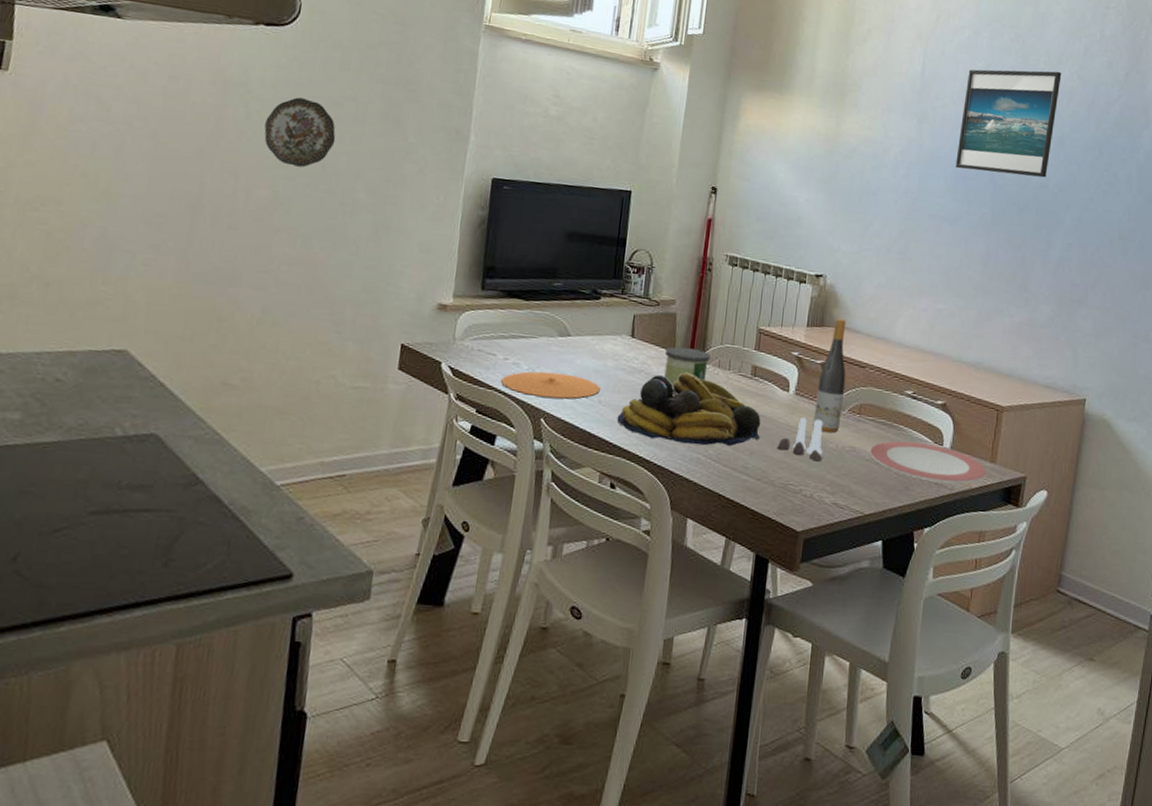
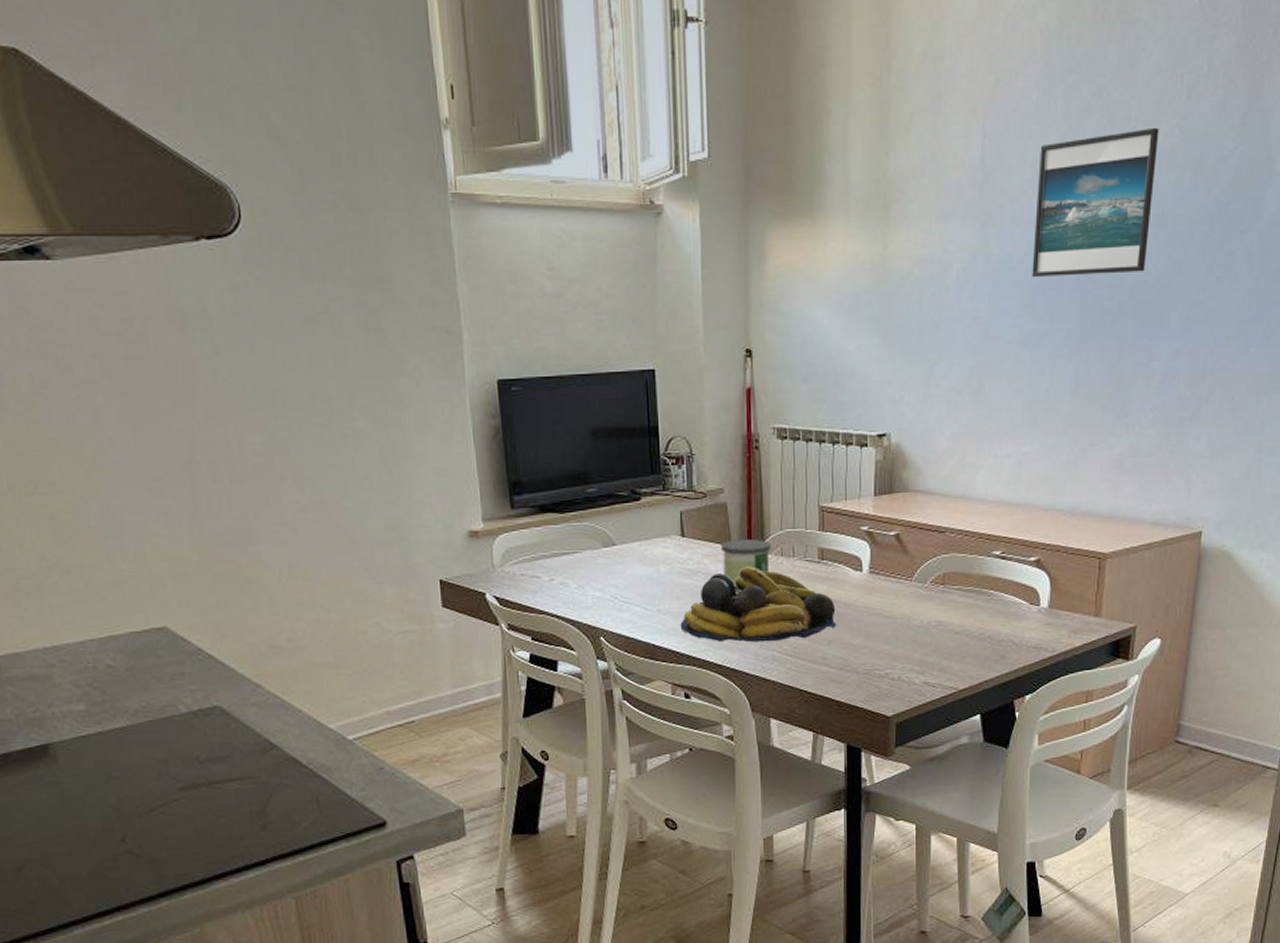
decorative plate: present [264,97,336,168] -> none [237,320,318,402]
plate: present [501,371,600,399] -> none [552,586,657,615]
salt and pepper shaker set: present [777,417,823,461] -> none [856,596,907,641]
wine bottle: present [813,318,846,433] -> none [892,480,925,610]
plate: present [870,441,987,484] -> none [959,606,1091,646]

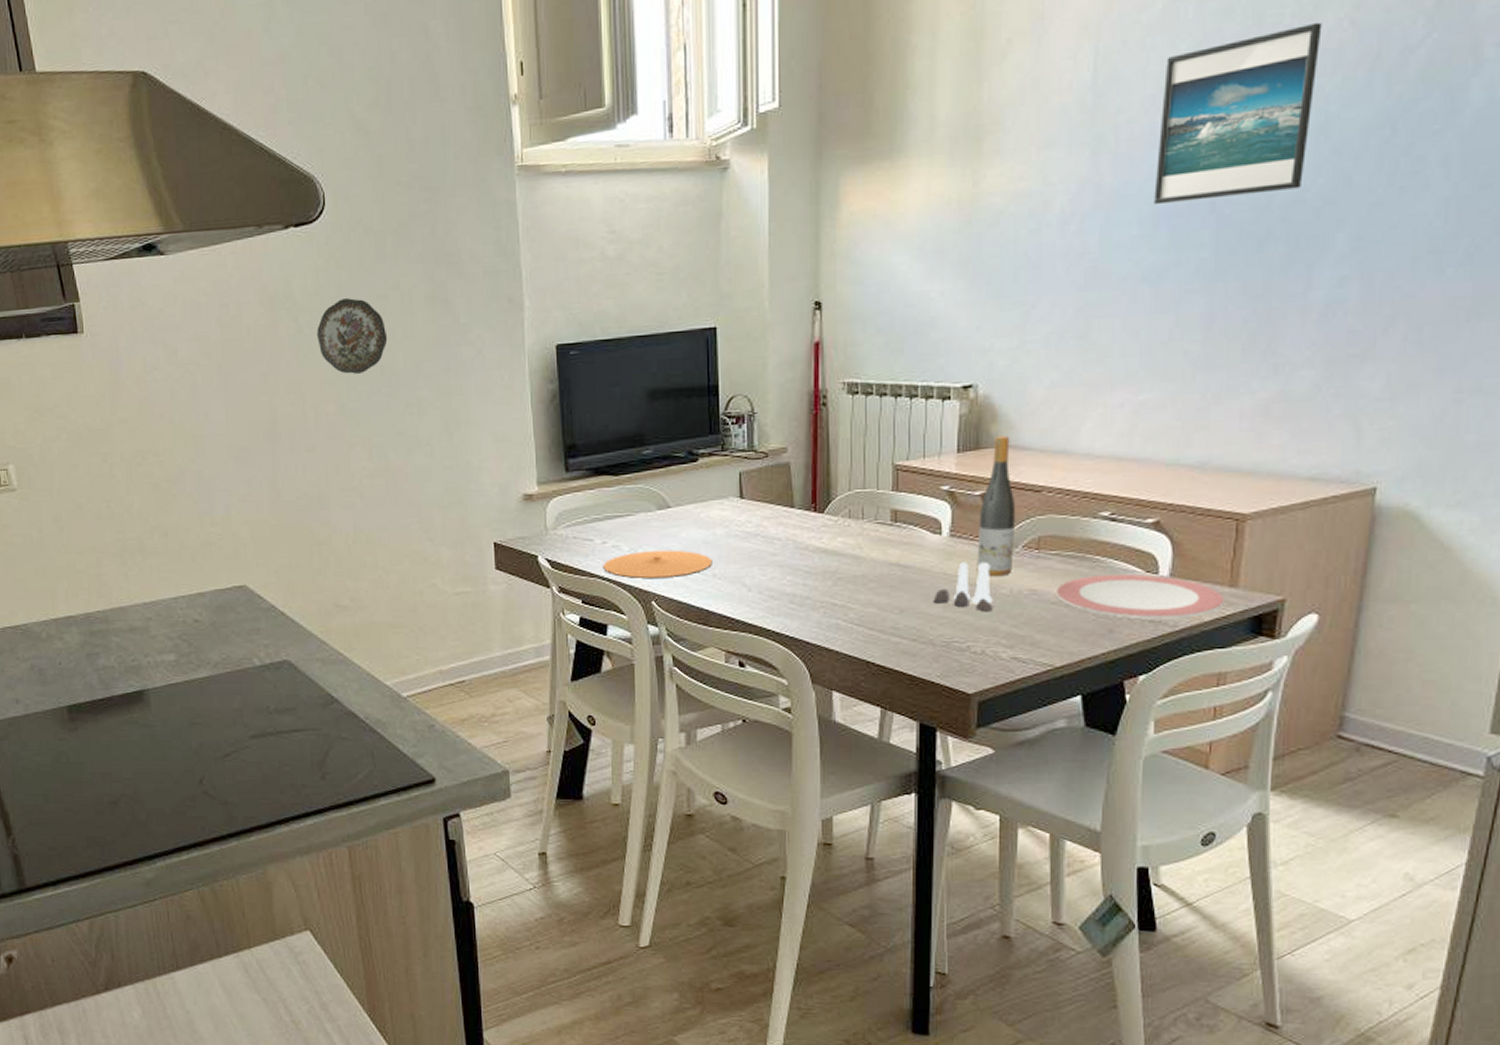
decorative plate: none [237,320,318,402] -> present [317,298,388,374]
plate: none [552,586,657,615] -> present [603,549,712,578]
fruit bowl: present [680,566,838,643] -> none [736,529,911,610]
candle: present [721,539,771,588] -> none [783,500,838,552]
salt and pepper shaker set: none [856,596,907,641] -> present [933,562,993,611]
wine bottle: none [892,480,925,610] -> present [977,435,1016,577]
plate: none [959,606,1091,646] -> present [1056,573,1225,620]

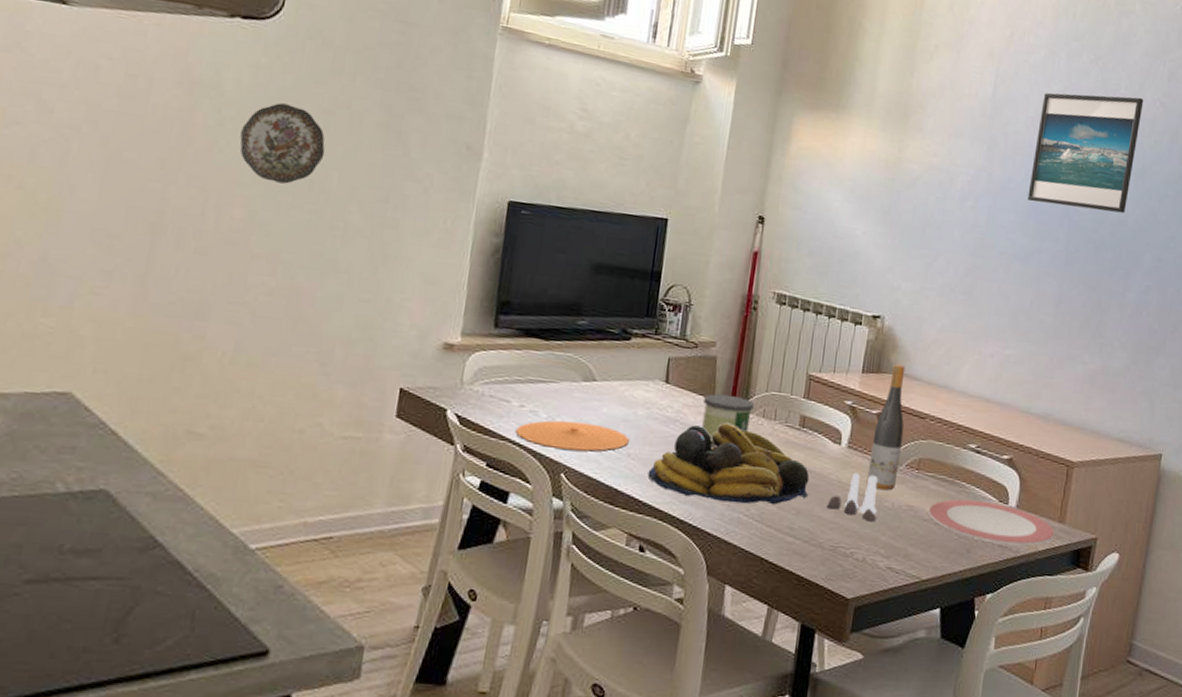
fruit bowl: none [736,529,911,610] -> present [647,422,810,504]
candle: none [783,500,838,552] -> present [702,394,755,443]

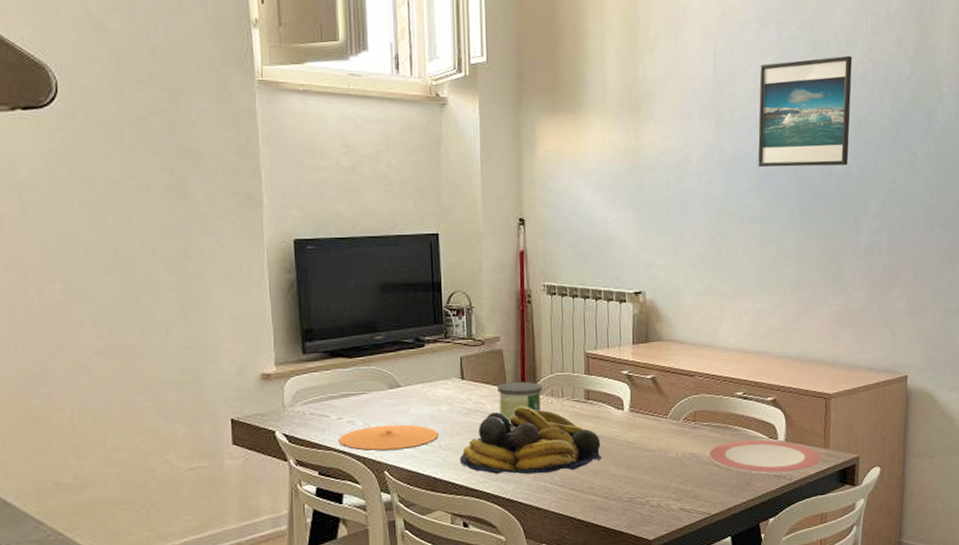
decorative plate: present [239,103,326,184] -> none [44,182,123,255]
salt and pepper shaker set: present [826,473,878,521] -> none [619,432,664,471]
wine bottle: present [866,363,905,491] -> none [650,331,678,444]

